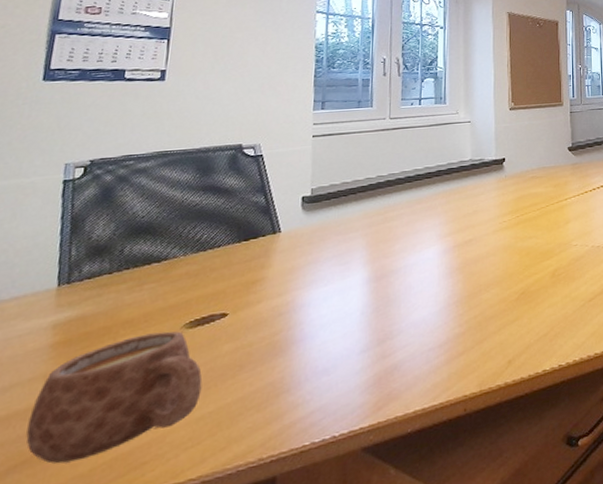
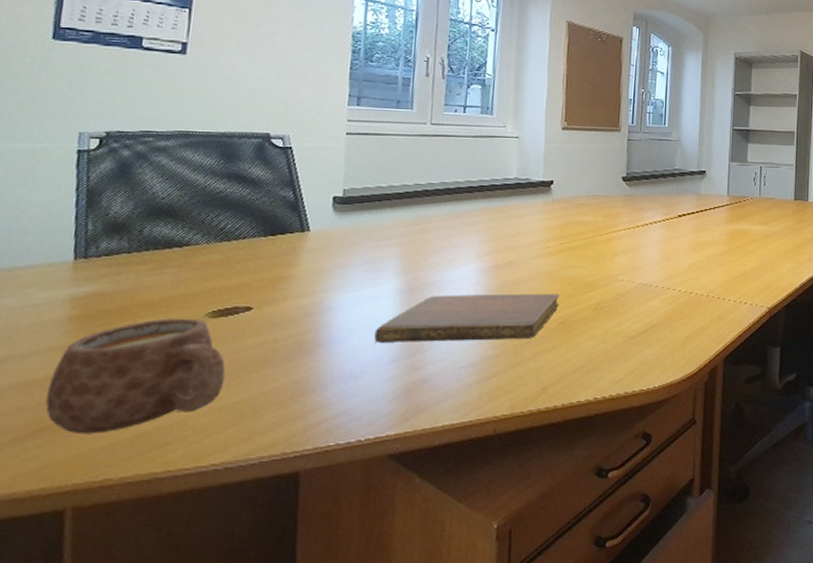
notebook: none [345,265,519,335] -> present [374,294,560,343]

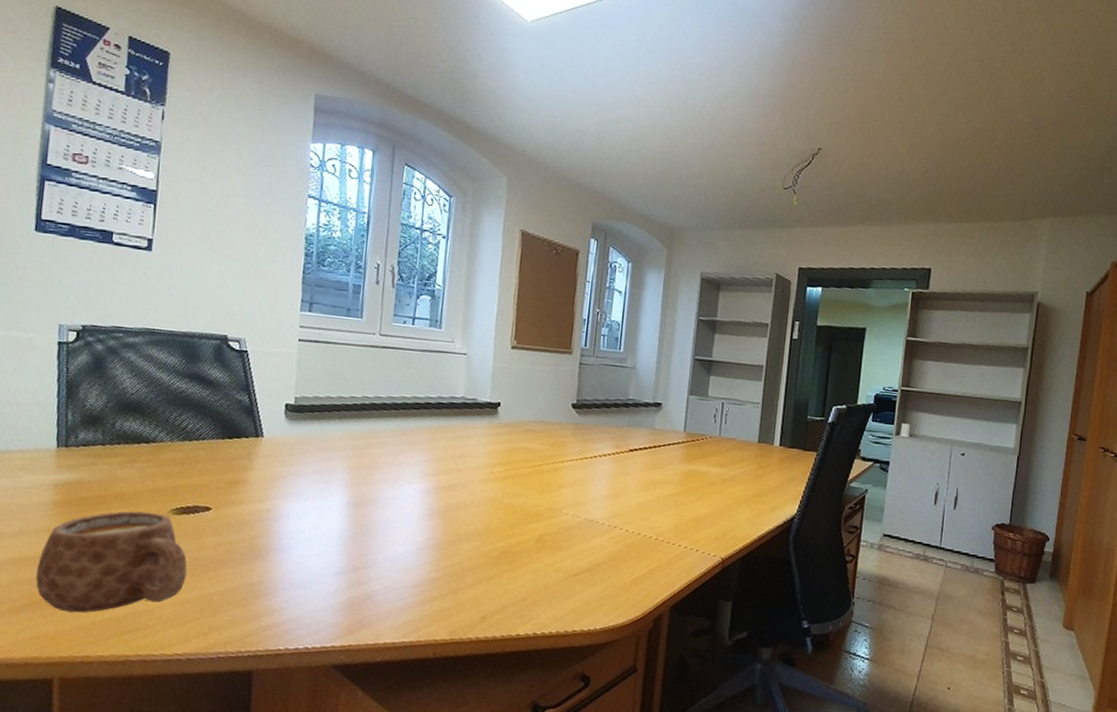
notebook: present [374,294,560,343] -> none [322,512,503,565]

